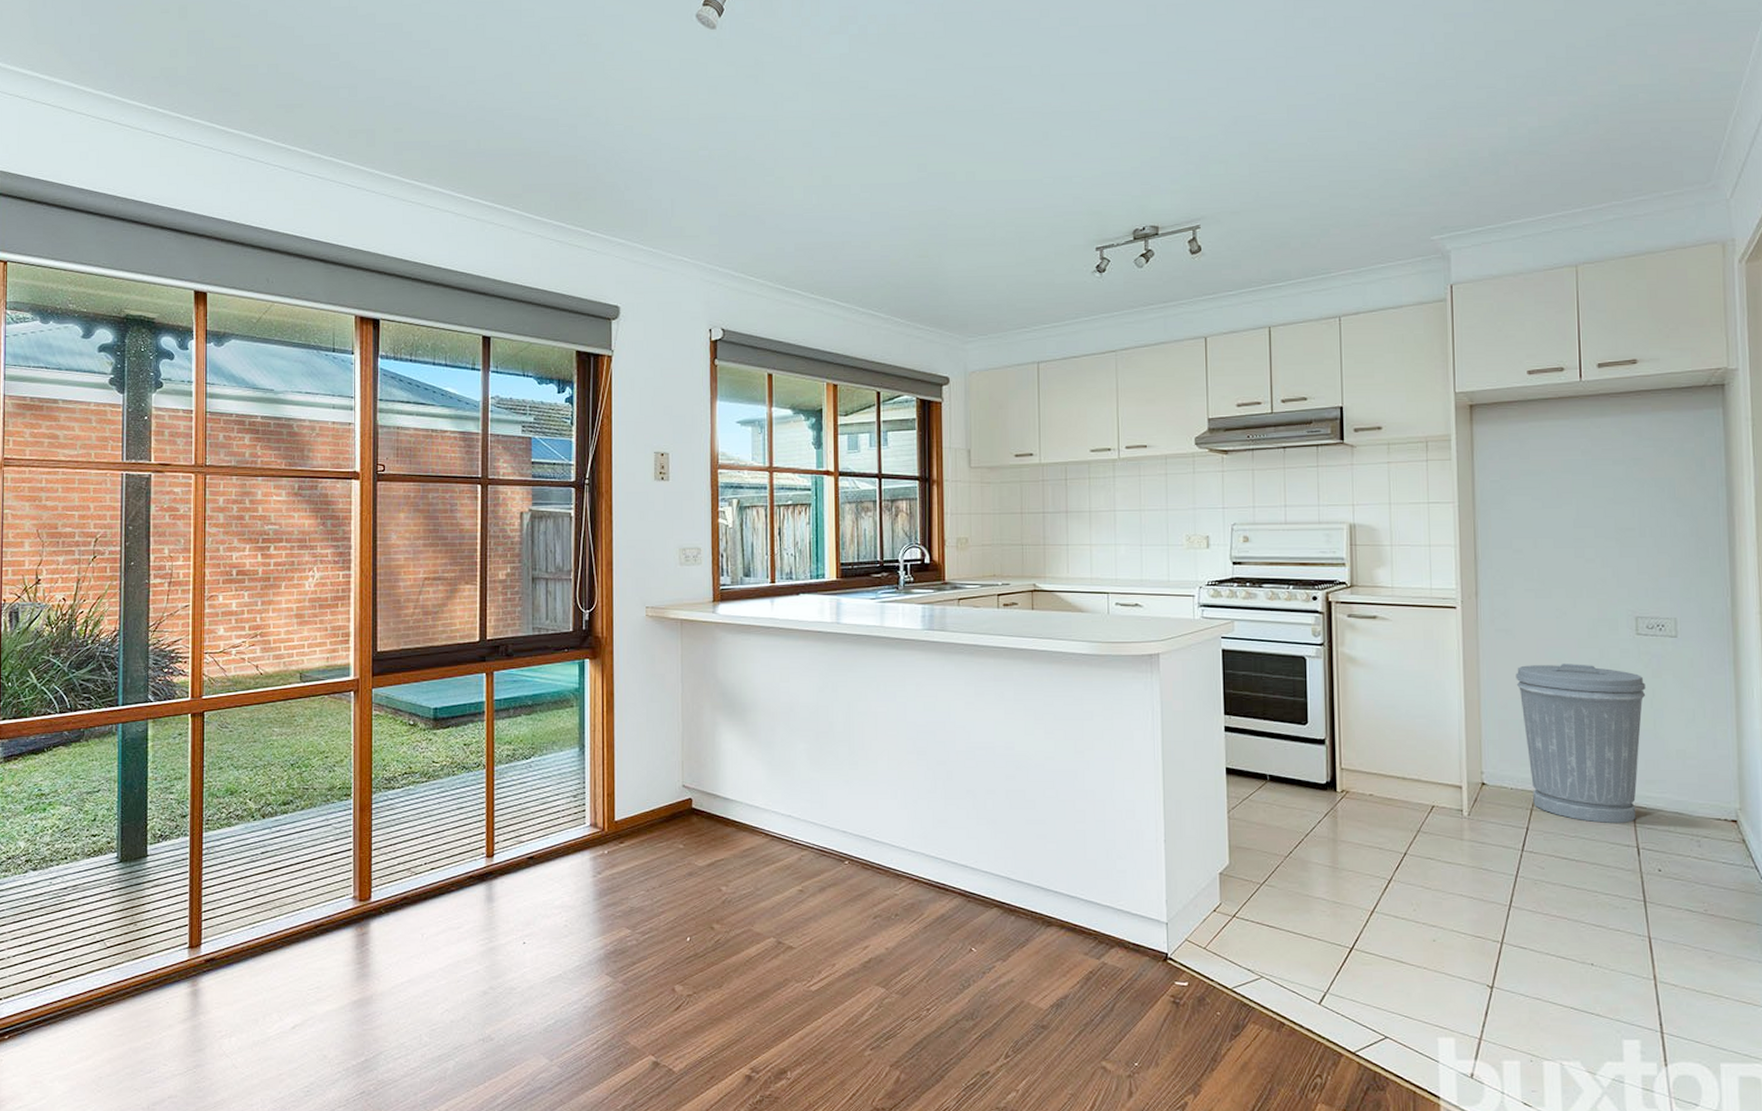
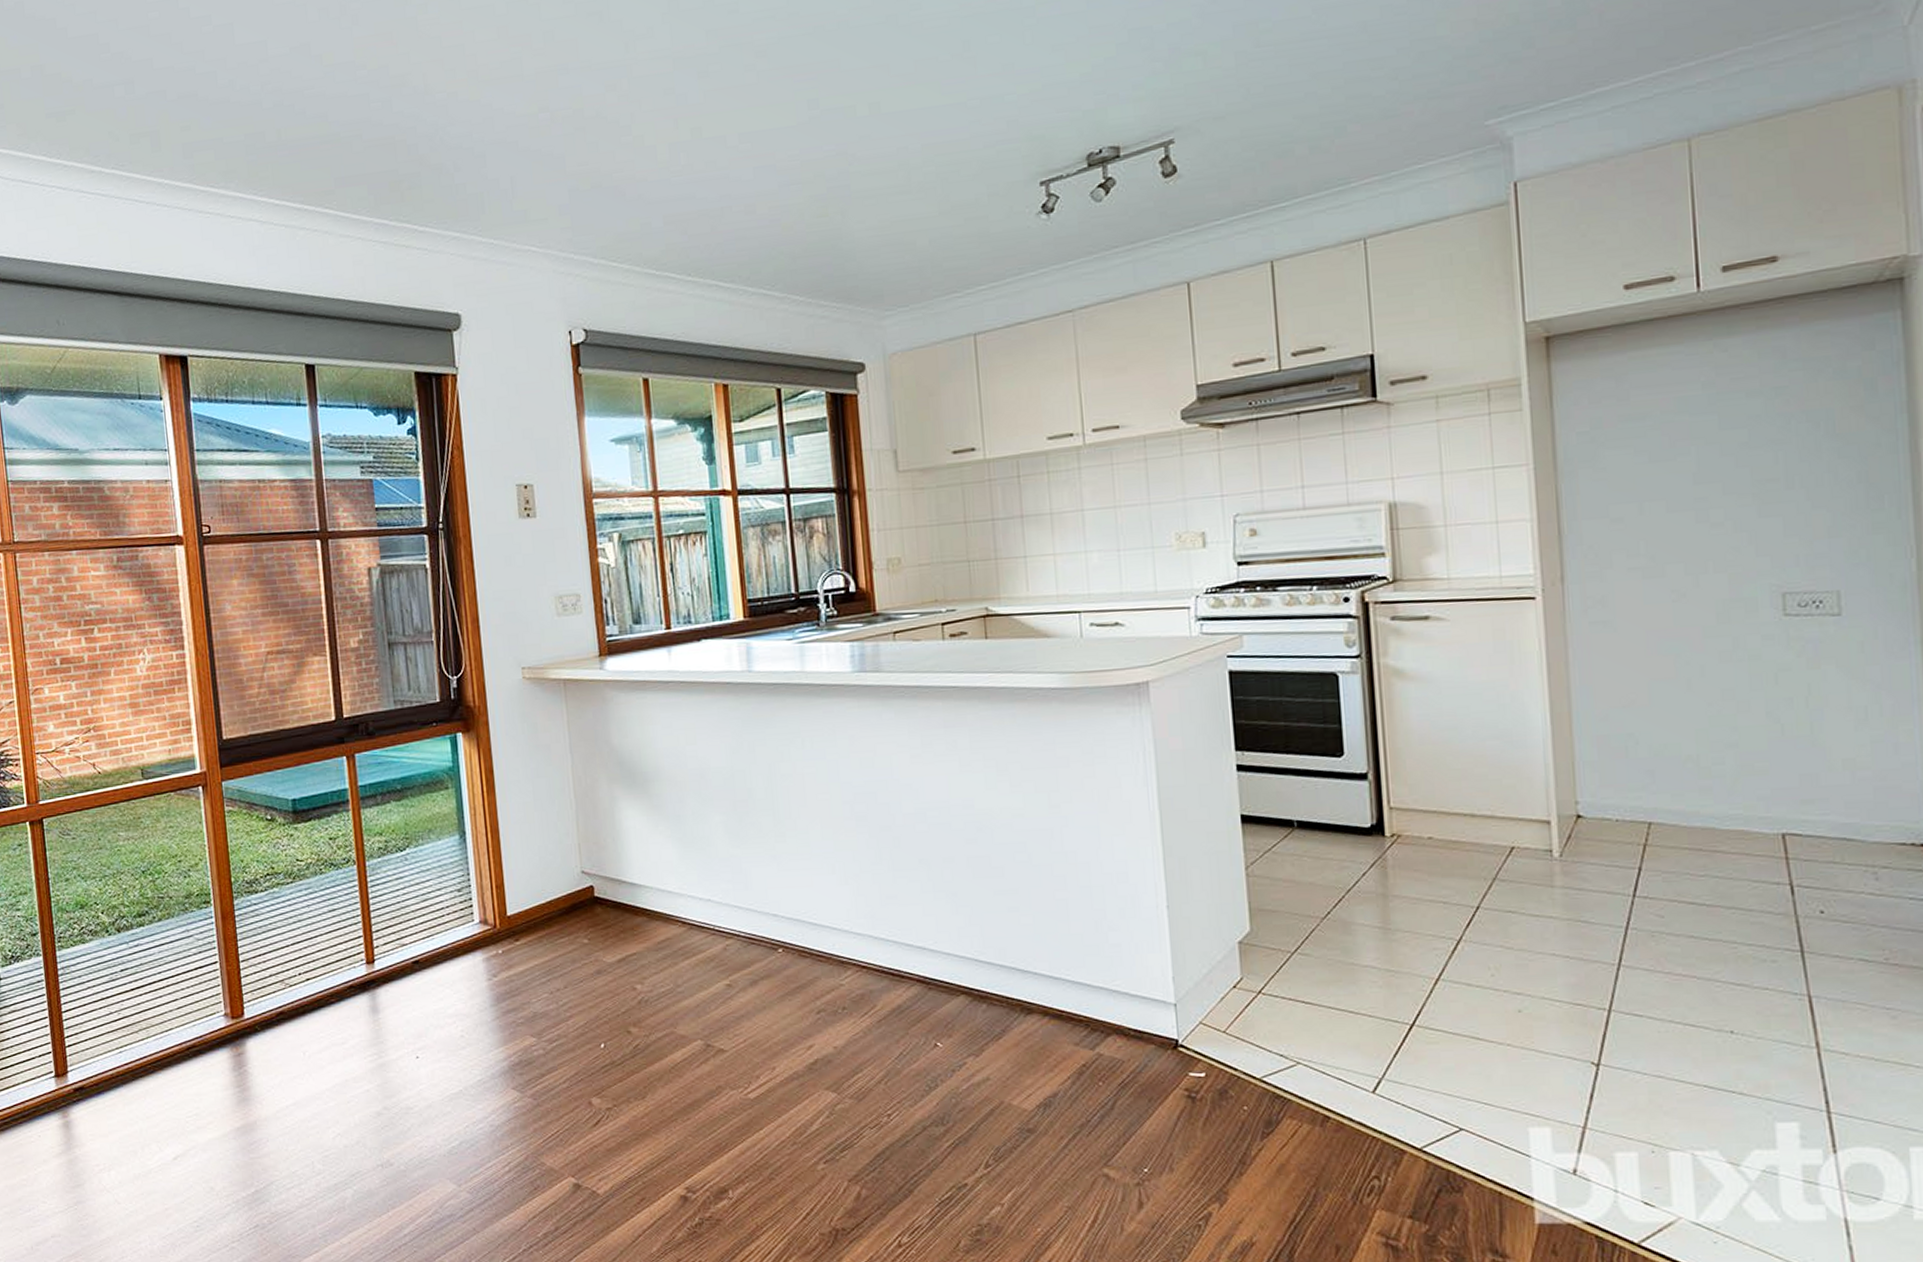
trash can: present [1516,664,1646,823] -> none [1618,658,1799,857]

